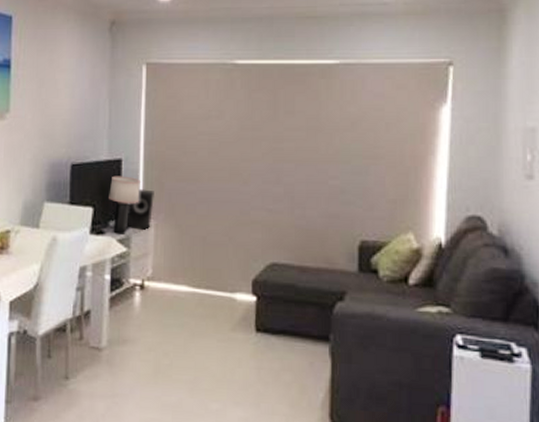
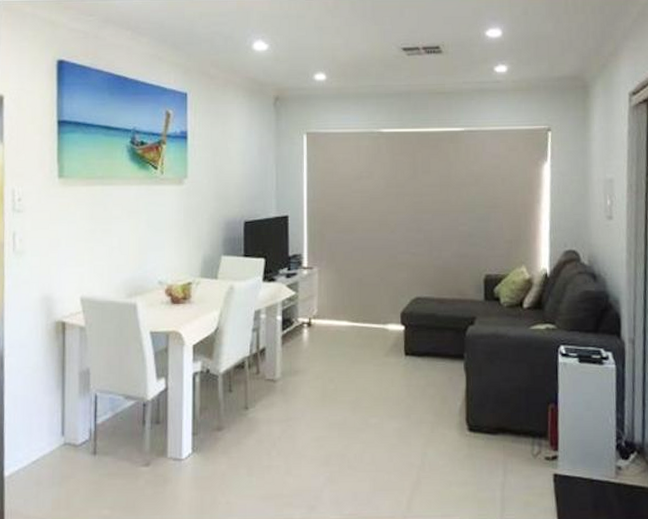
table lamp: present [107,176,140,234] -> none [277,230,305,280]
speaker: present [126,189,154,230] -> none [294,241,317,276]

